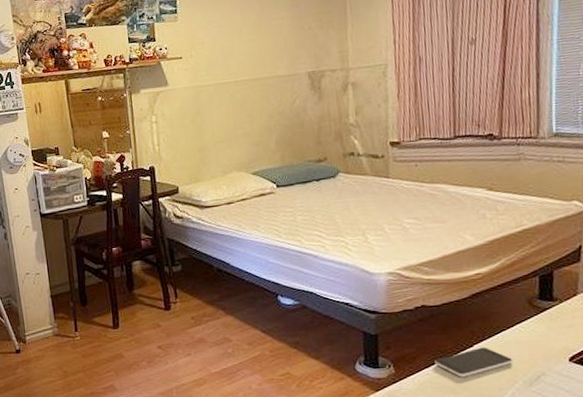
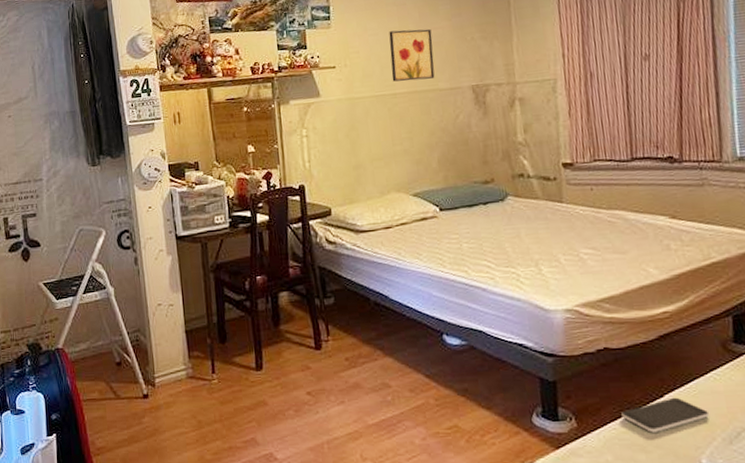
wall art: none [231,19,274,70] -> present [389,29,435,82]

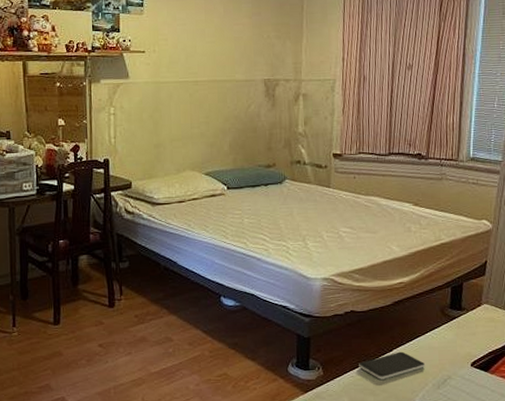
wall art: present [389,29,435,82] -> none [195,22,234,71]

